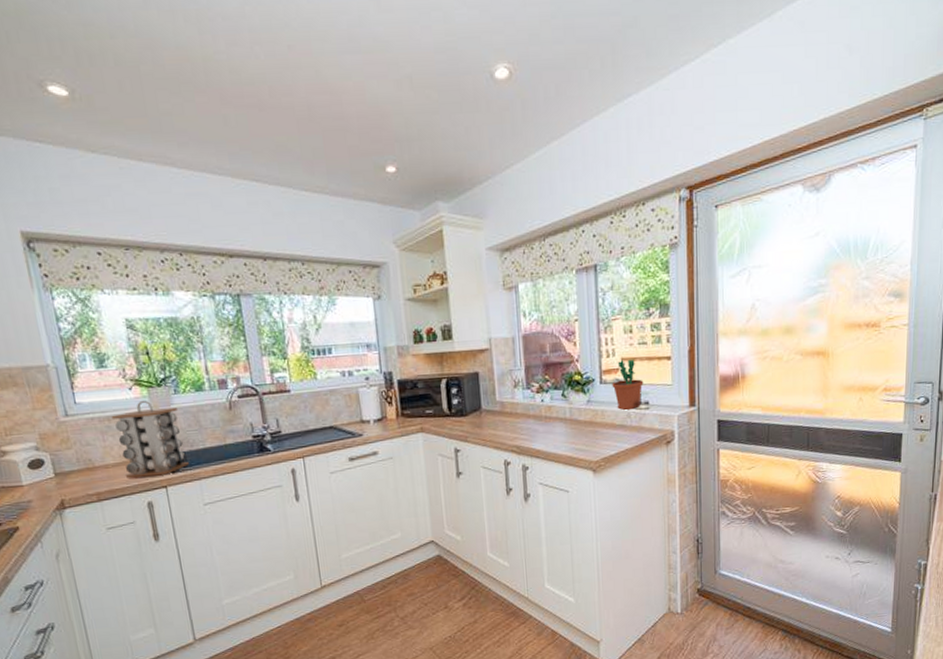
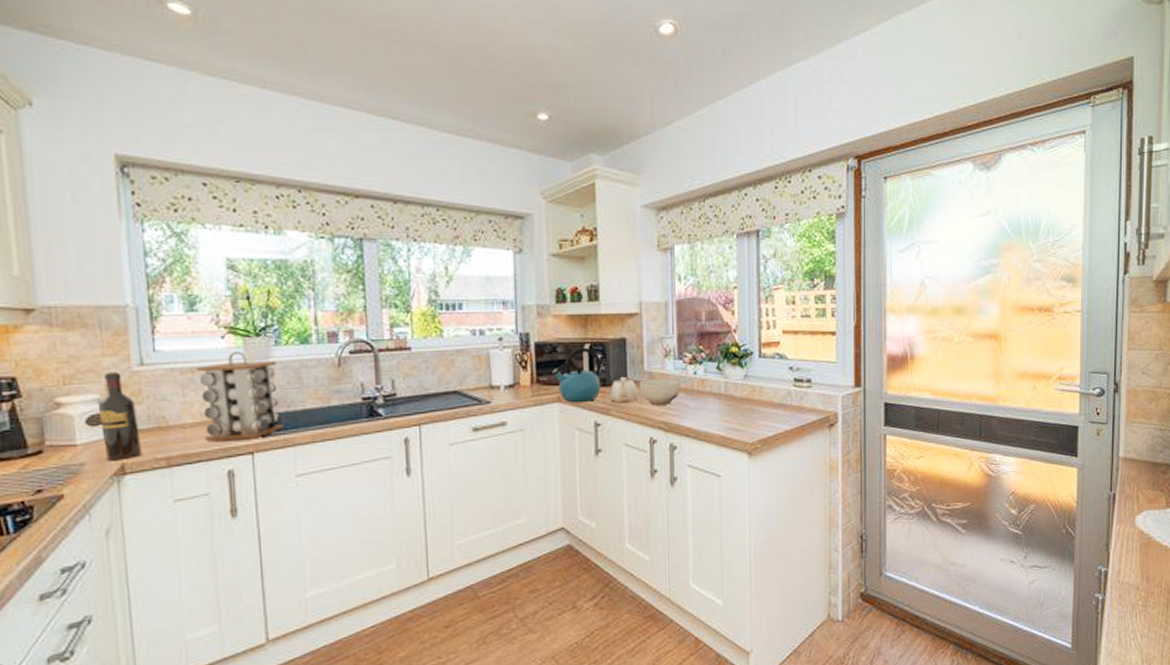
wine bottle: none [35,423,77,498] -> present [97,372,143,461]
kettle: none [413,383,459,433] -> present [551,348,602,404]
teapot: none [466,406,492,431] -> present [609,376,638,403]
bowl: none [492,406,530,431] -> present [639,377,681,405]
flower pot: present [612,359,644,410] -> none [771,332,806,387]

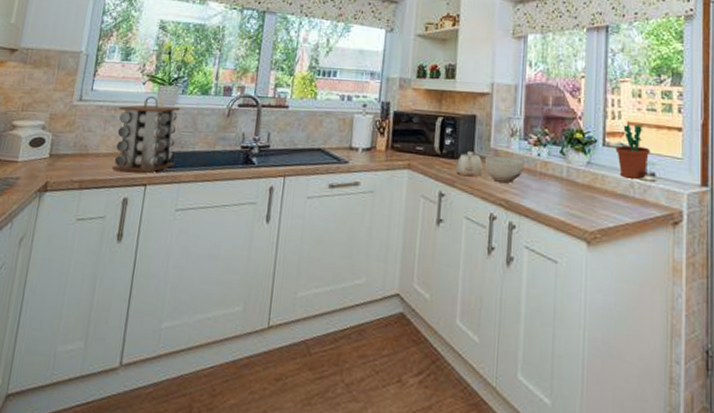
wine bottle: present [97,372,143,461] -> none [36,104,69,179]
kettle: present [551,348,602,404] -> none [405,120,452,173]
flower pot: none [771,332,806,387] -> present [615,124,650,179]

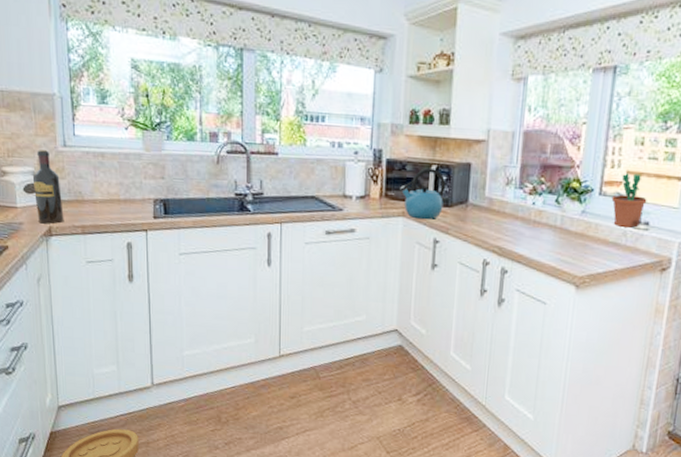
wine bottle: none [36,104,69,179] -> present [32,150,64,224]
spice rack: present [112,96,180,173] -> none [105,141,172,219]
kettle: none [405,120,452,173] -> present [399,168,446,221]
teapot: present [455,150,483,177] -> none [449,199,477,225]
bowl: present [484,155,525,183] -> none [479,204,519,231]

